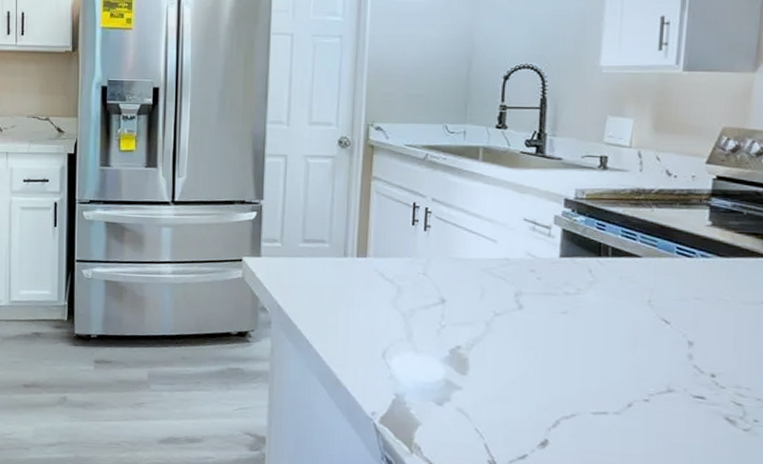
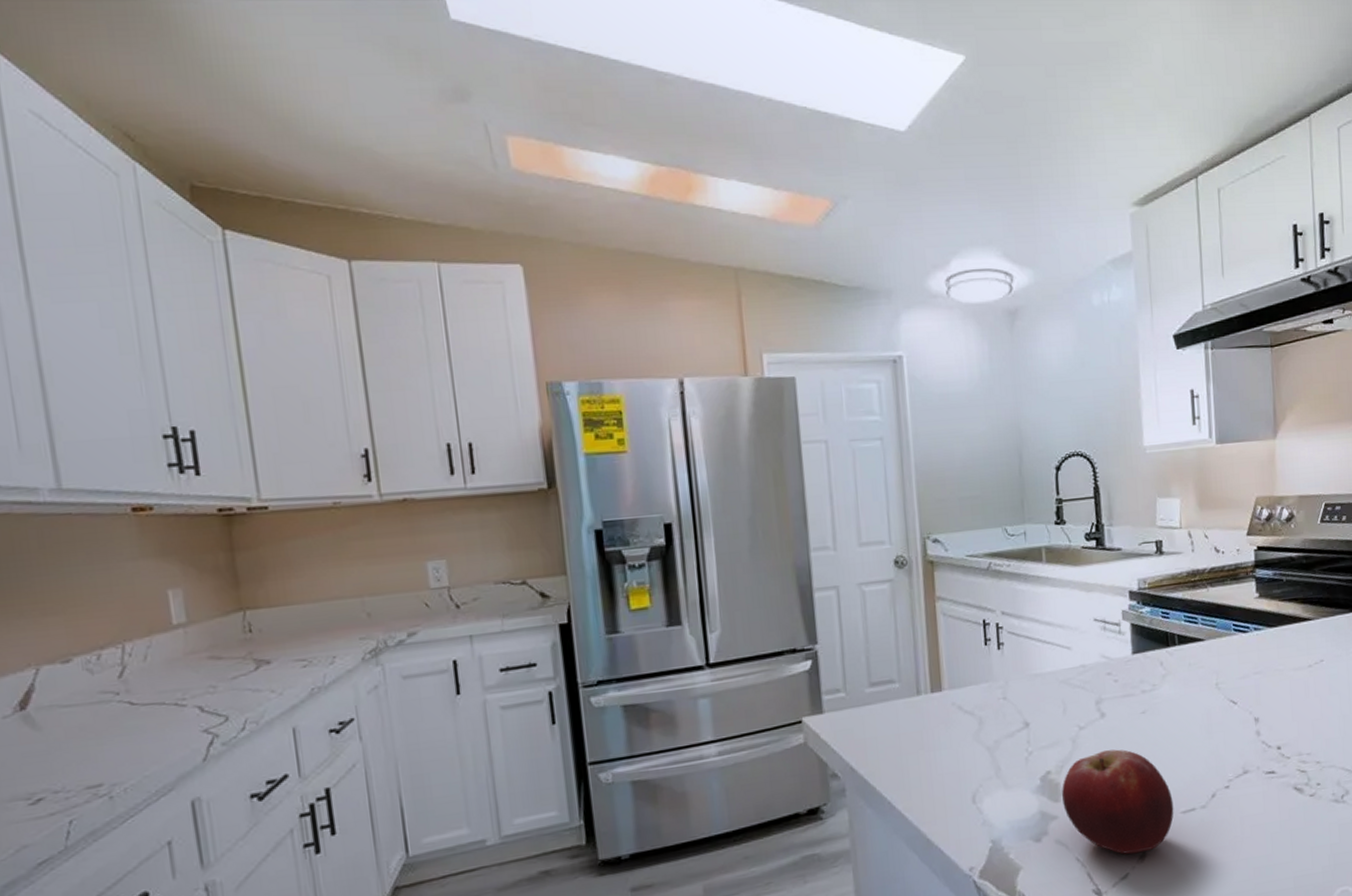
fruit: none [469,339,585,440] -> present [1062,749,1174,854]

